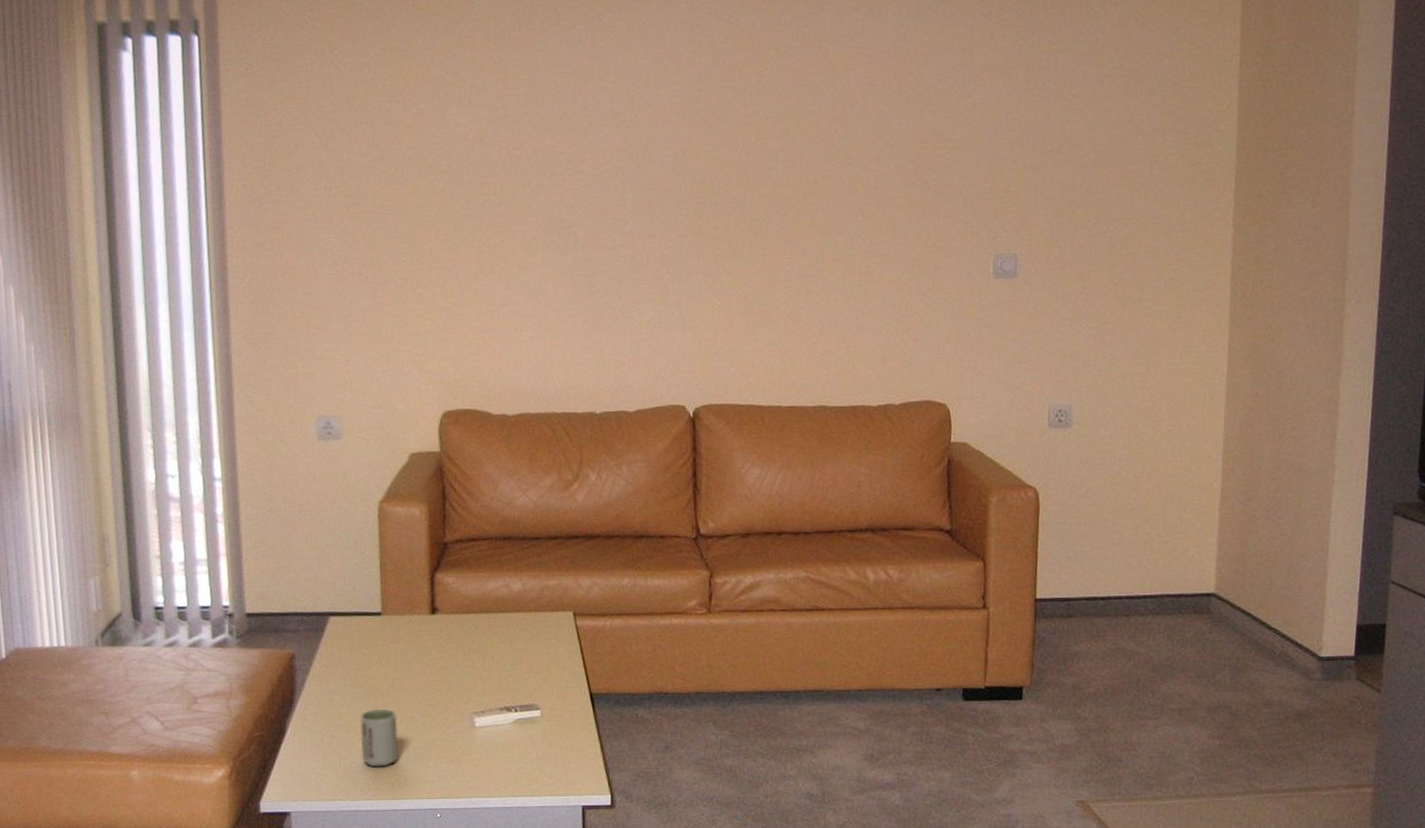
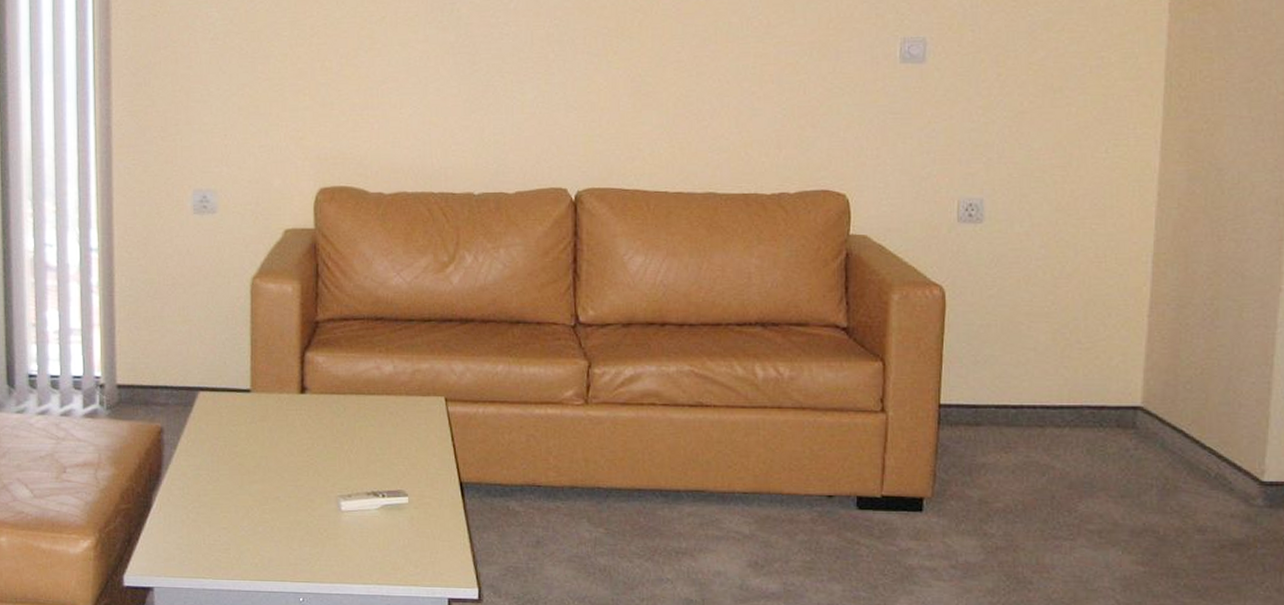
cup: present [360,708,398,768] -> none [225,487,263,547]

